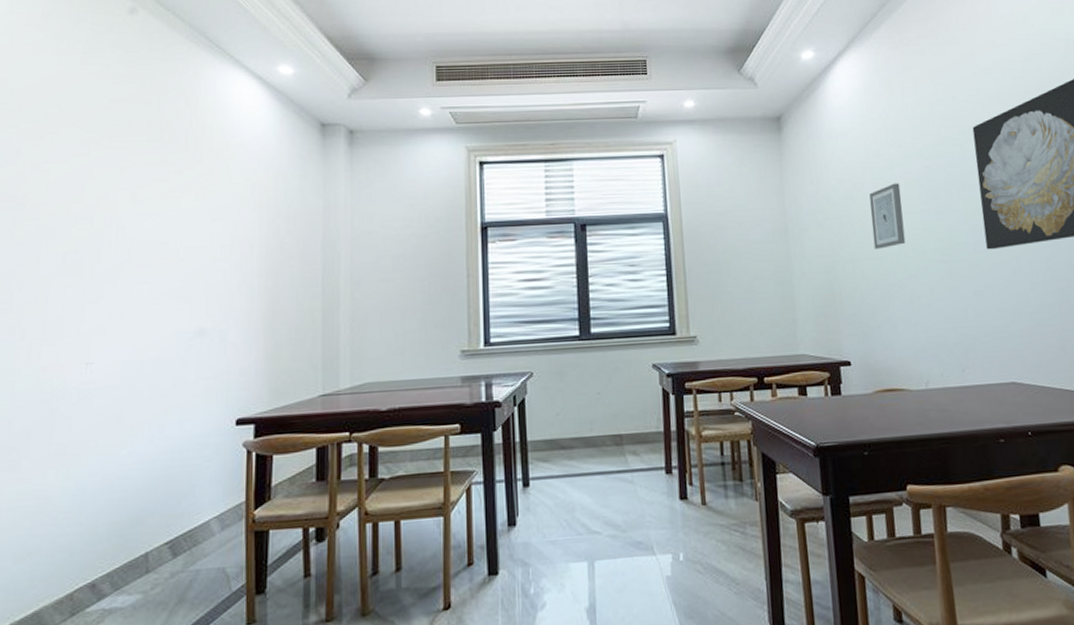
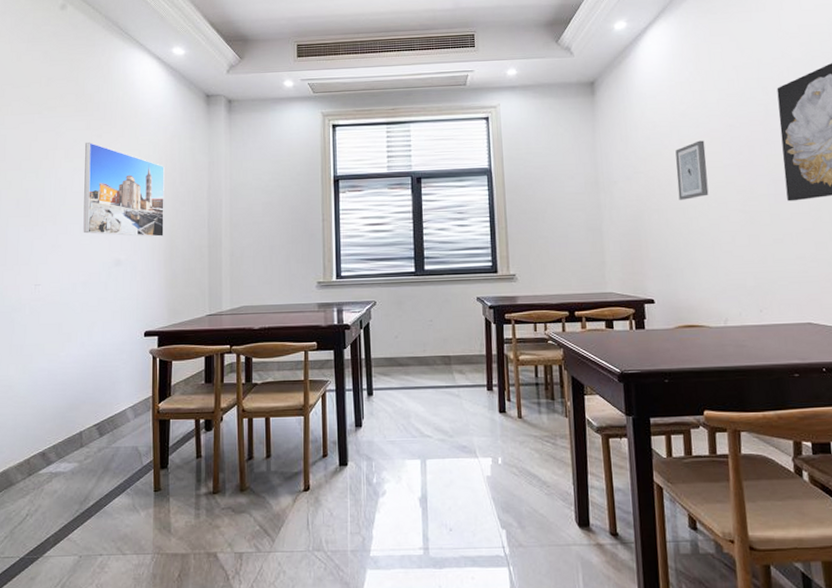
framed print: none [154,181,266,299] -> present [83,143,164,237]

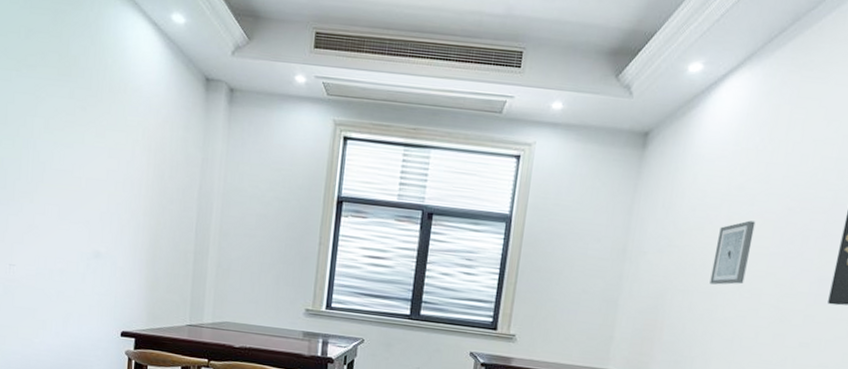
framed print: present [83,143,164,237] -> none [62,114,153,234]

